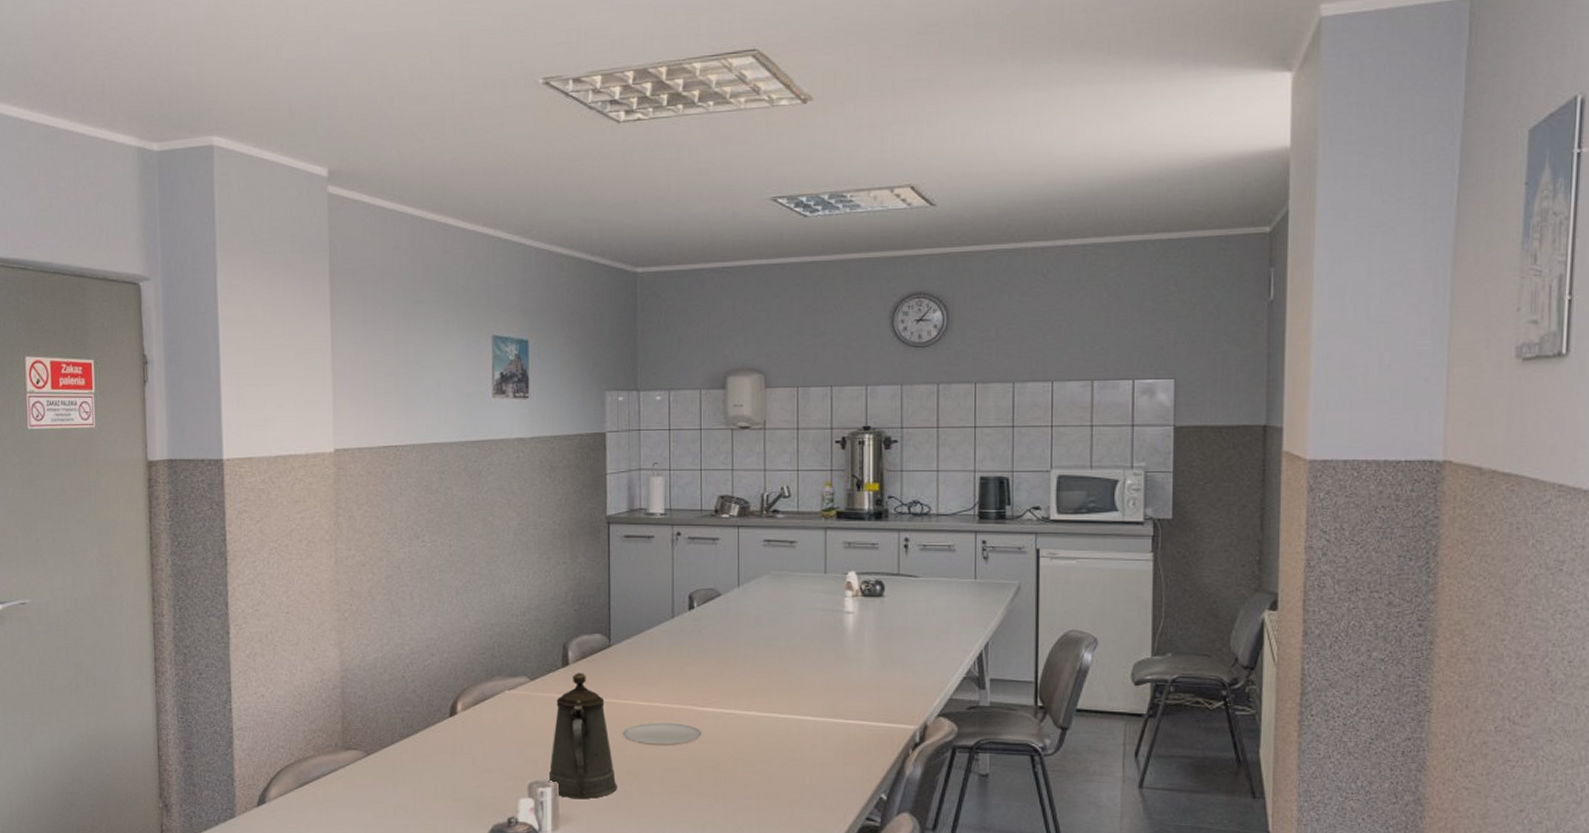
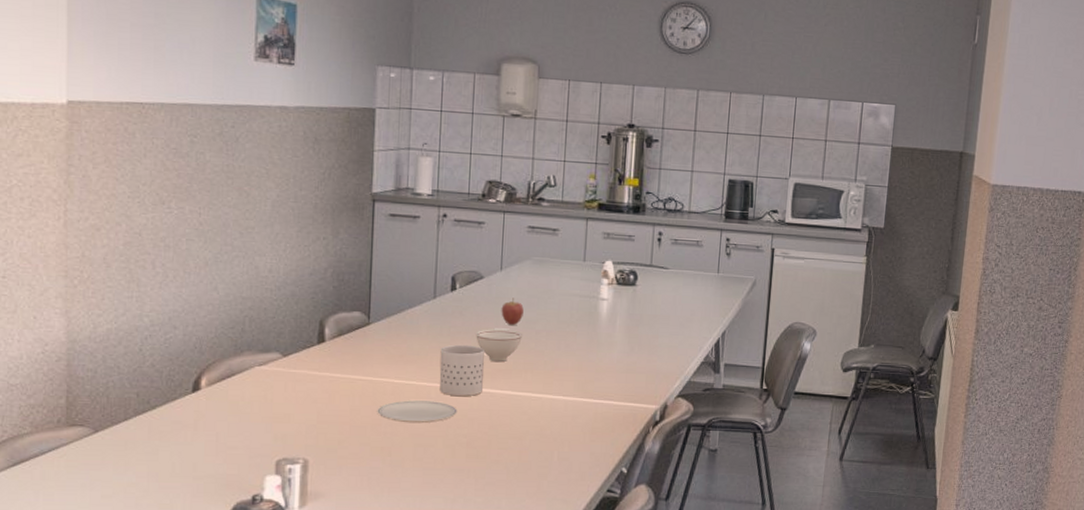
coffee pot: present [548,673,617,799] -> none [297,350,370,476]
mug: none [681,664,728,719] -> present [439,344,484,397]
bowl: none [716,647,764,682] -> present [476,329,522,363]
fruit: none [741,614,764,644] -> present [501,298,524,326]

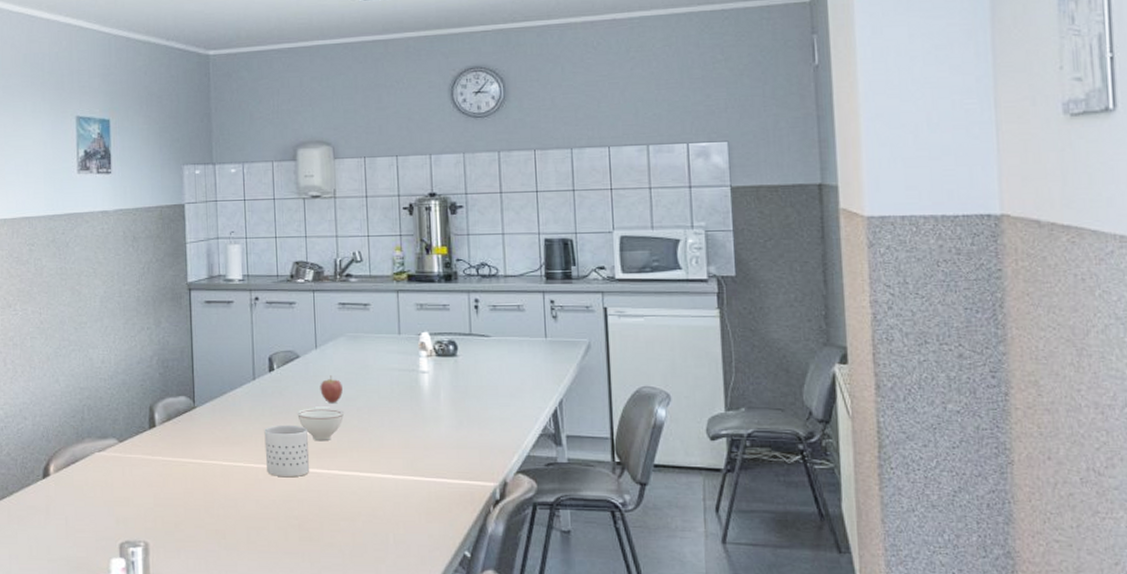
plate: present [377,400,457,424] -> none [209,482,286,506]

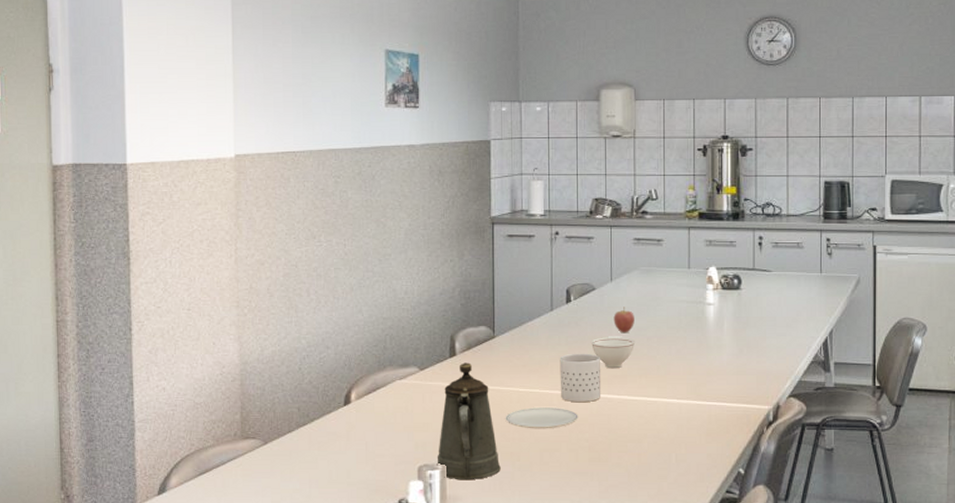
coffee pot: none [139,434,206,559] -> present [437,362,501,480]
plate: none [209,482,286,506] -> present [505,407,578,429]

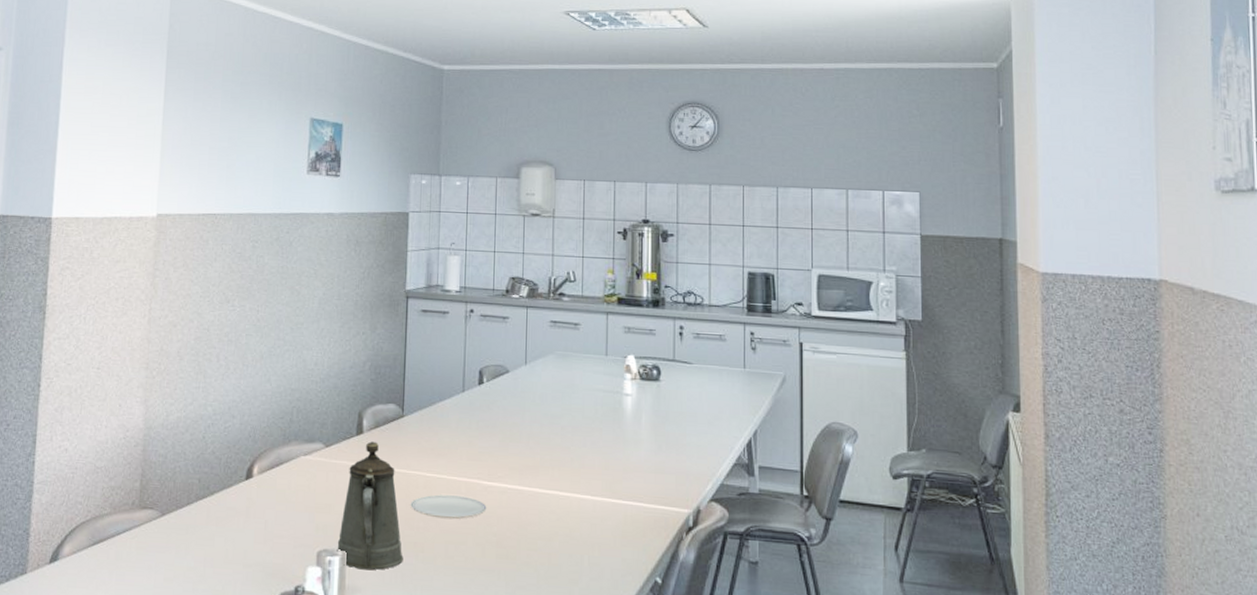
mug: present [560,353,602,403] -> none [469,438,512,493]
bowl: present [591,337,635,369] -> none [503,423,548,458]
fruit: present [613,307,634,334] -> none [527,392,549,421]

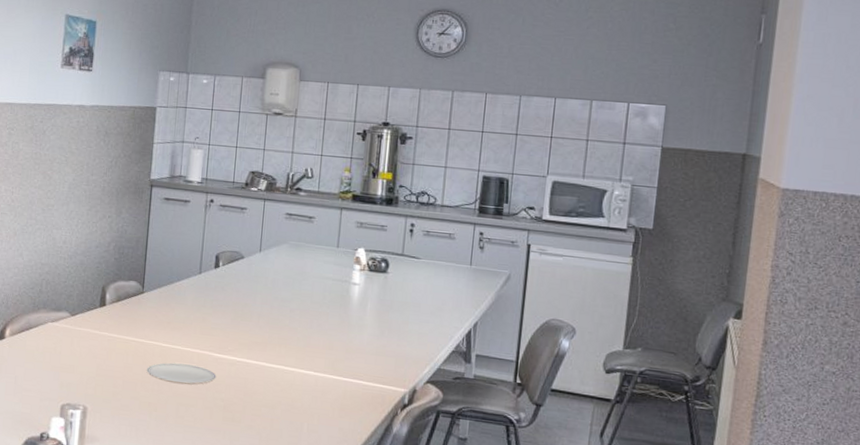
coffee pot: present [337,441,403,570] -> none [78,313,138,424]

